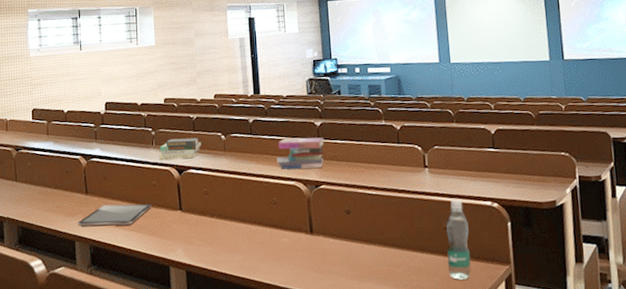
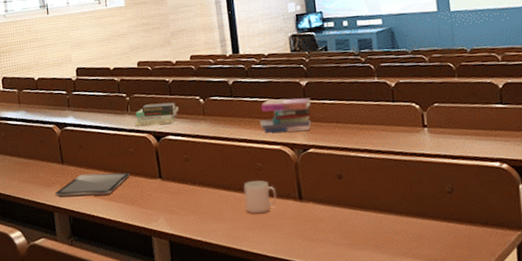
mug: none [259,214,290,246] -> present [243,180,277,214]
bottle: present [446,199,471,280] -> none [449,160,478,247]

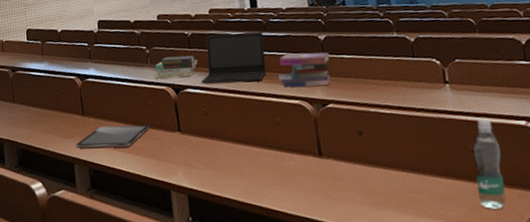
laptop: none [183,78,248,131] -> present [202,32,266,84]
mug: present [243,180,277,214] -> none [262,135,297,170]
bottle: none [449,160,478,247] -> present [473,118,506,209]

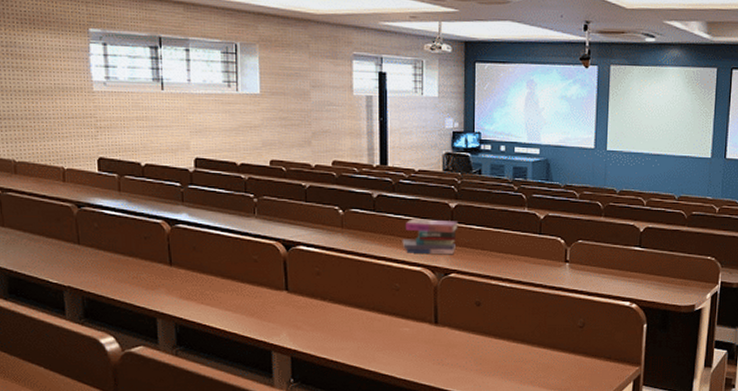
tablet: present [75,125,149,149] -> none [159,279,251,303]
books: present [154,55,198,79] -> none [261,209,314,232]
laptop: present [202,32,266,84] -> none [317,190,391,245]
bottle: present [473,118,506,209] -> none [577,297,604,378]

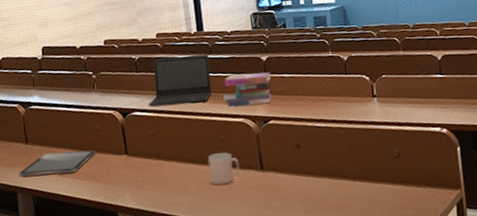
tablet: none [159,279,251,303] -> present [18,149,96,177]
laptop: none [317,190,391,245] -> present [149,54,212,107]
mug: none [378,301,412,335] -> present [207,152,240,185]

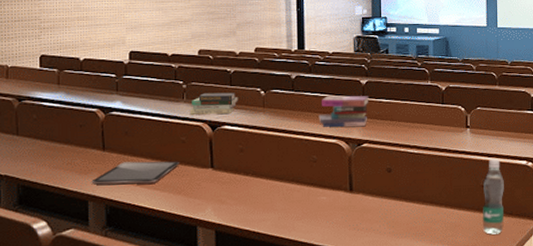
books: none [100,79,145,104] -> present [189,92,238,115]
laptop: present [149,54,212,107] -> none [241,73,308,122]
mug: present [207,152,240,185] -> none [297,172,329,204]
bottle: none [396,127,423,207] -> present [482,158,505,235]

